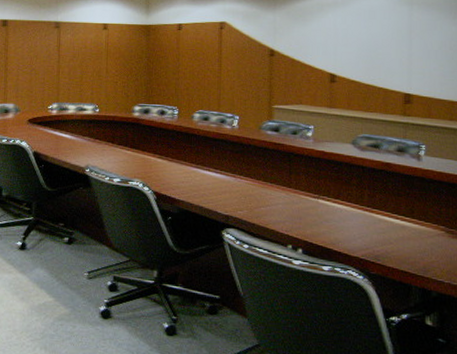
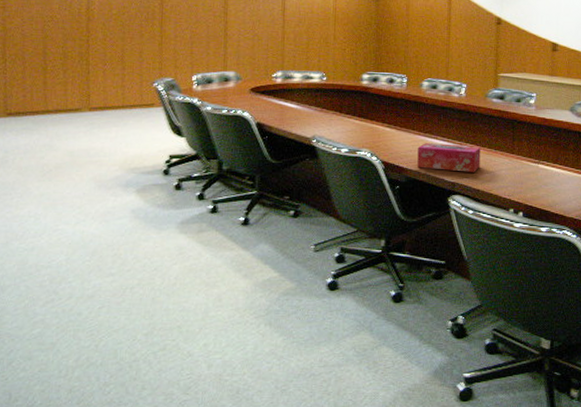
tissue box: none [189,175,255,206] -> present [417,143,481,172]

